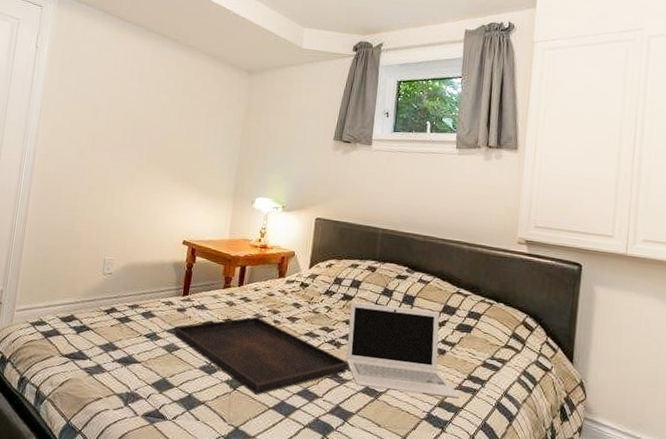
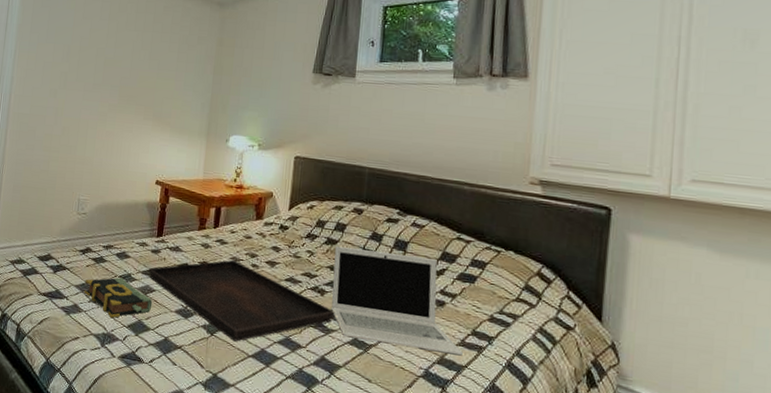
book: none [107,336,177,378] -> present [83,277,153,319]

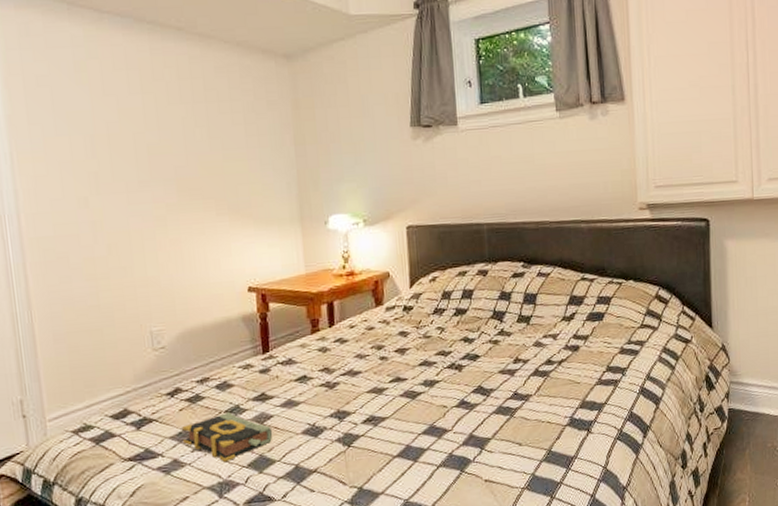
serving tray: present [148,259,335,342] -> none [260,357,476,446]
laptop: present [331,246,463,356] -> none [466,305,601,408]

